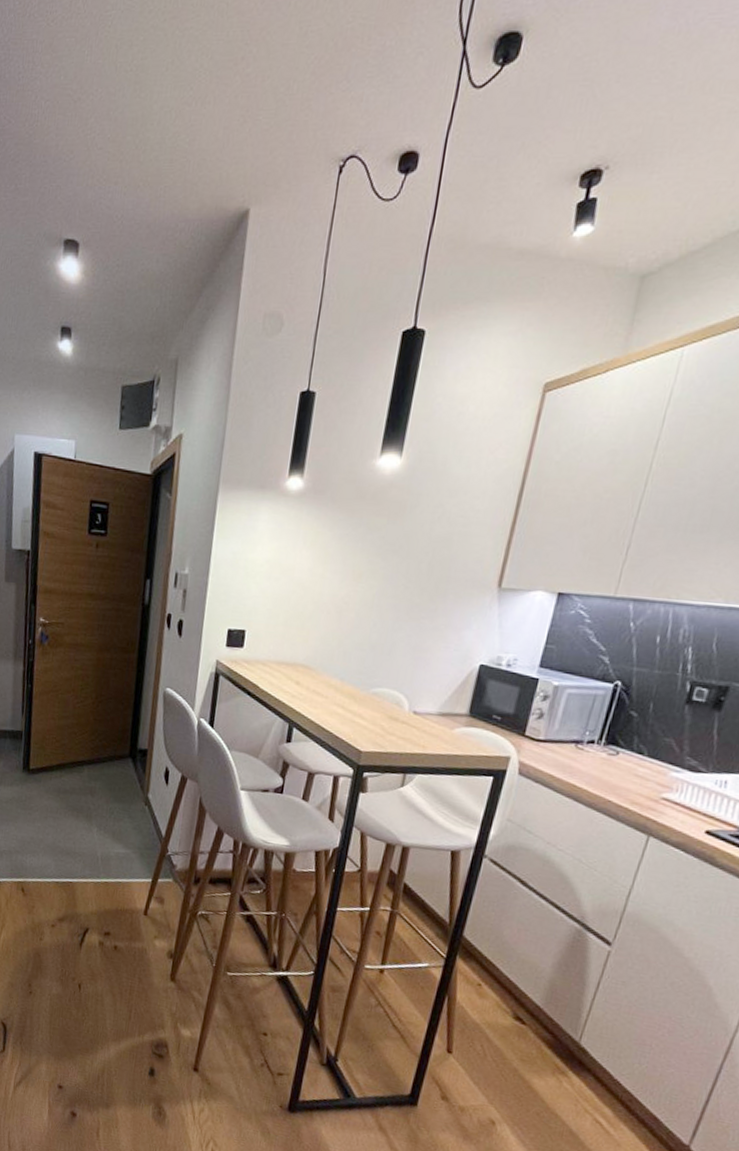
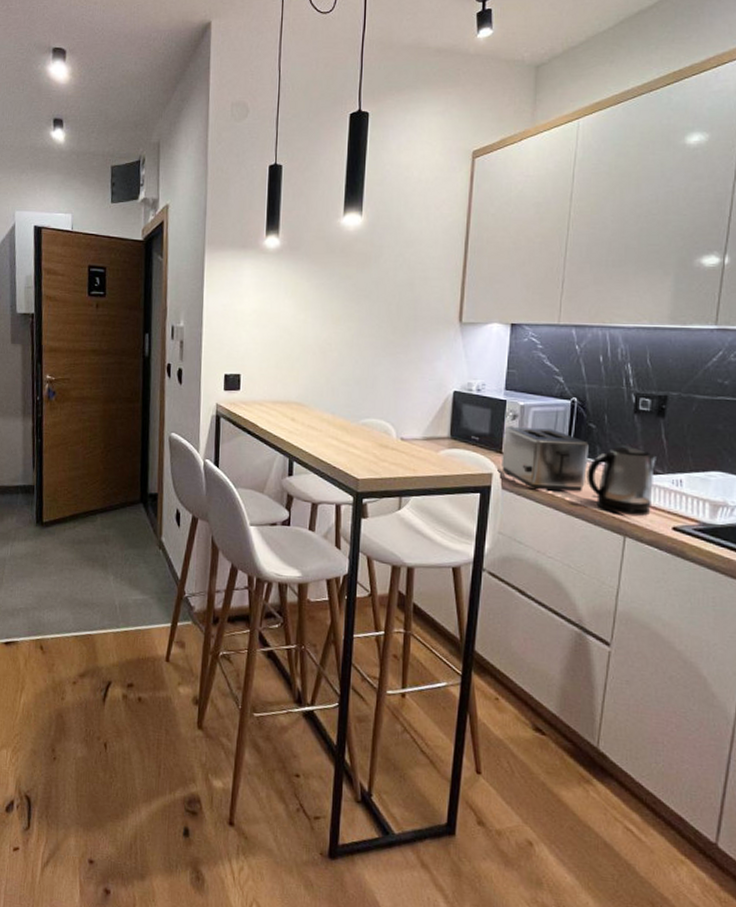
toaster: none [521,708,627,785] -> present [502,427,590,492]
kettle: none [616,738,703,817] -> present [587,446,656,517]

